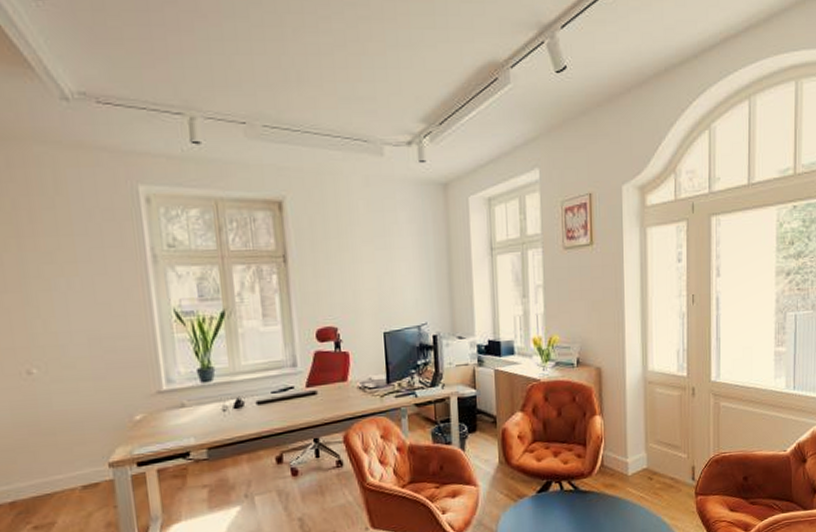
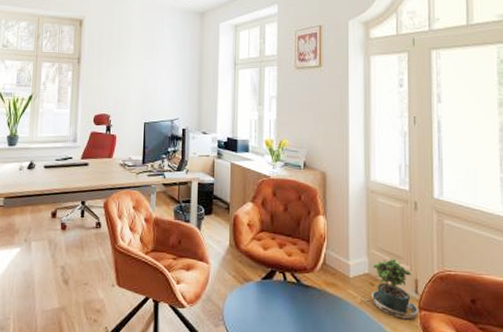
potted plant: none [639,450,695,508] -> present [360,259,418,320]

